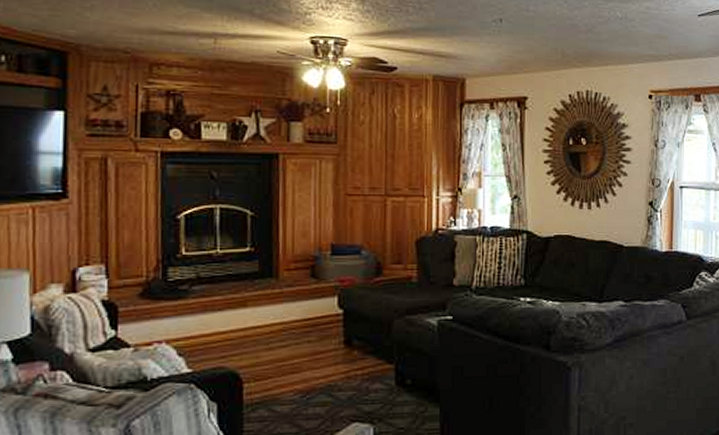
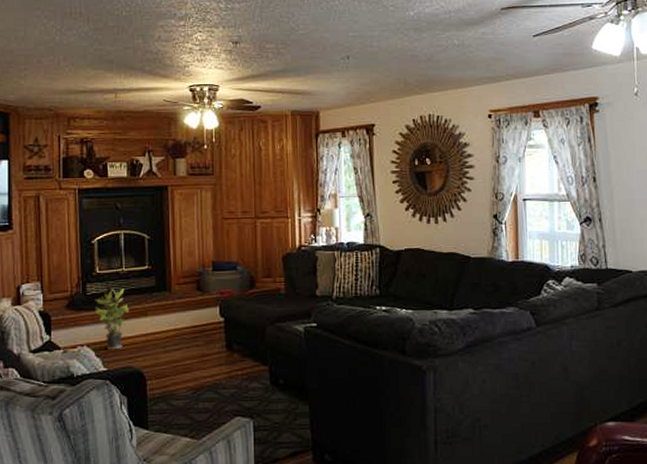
potted plant: none [178,274,223,348] -> present [94,288,129,350]

